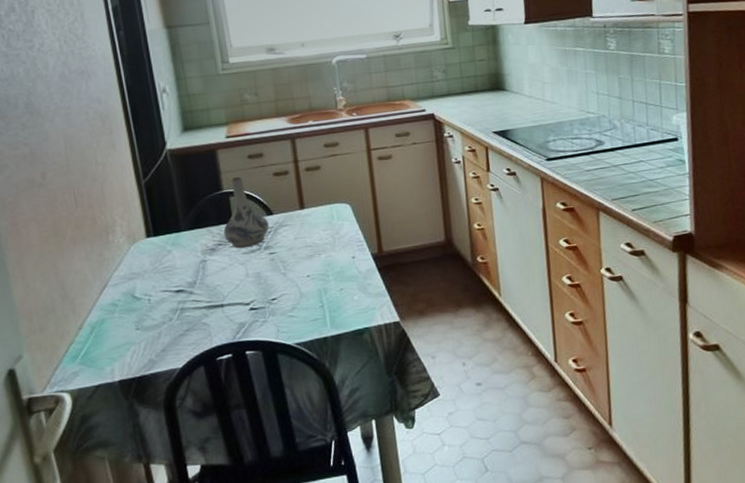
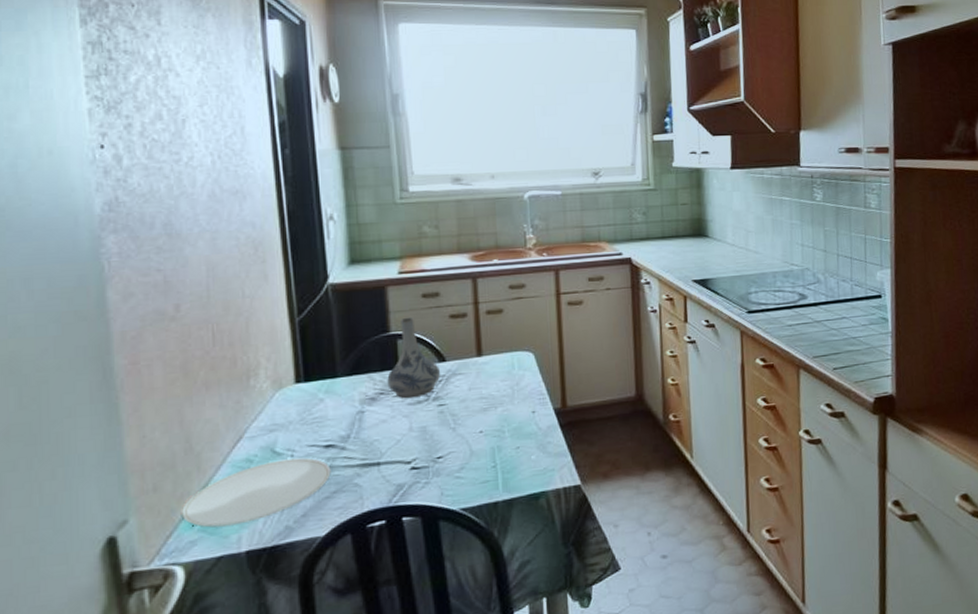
plate: none [64,301,183,361] -> present [182,457,331,528]

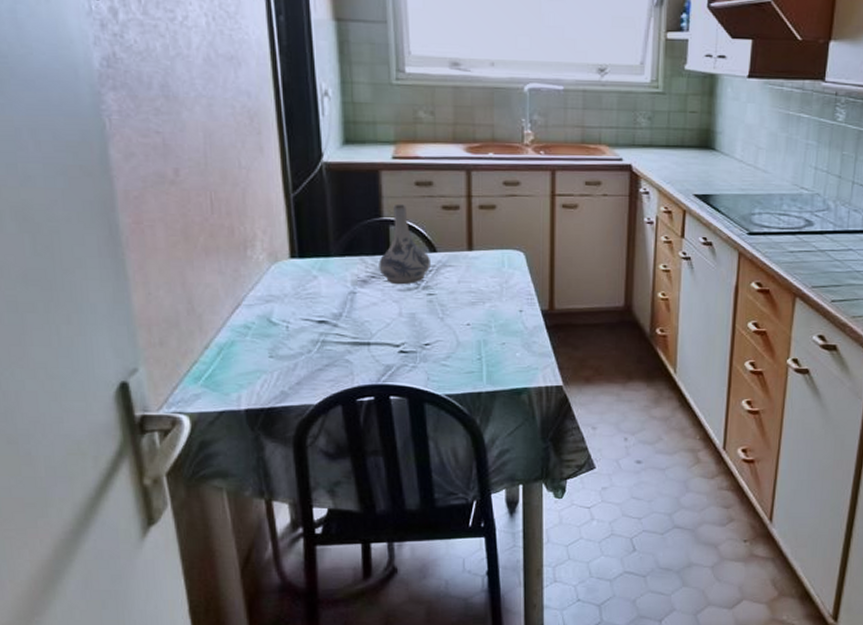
plate: present [182,457,331,528] -> none [186,329,324,385]

